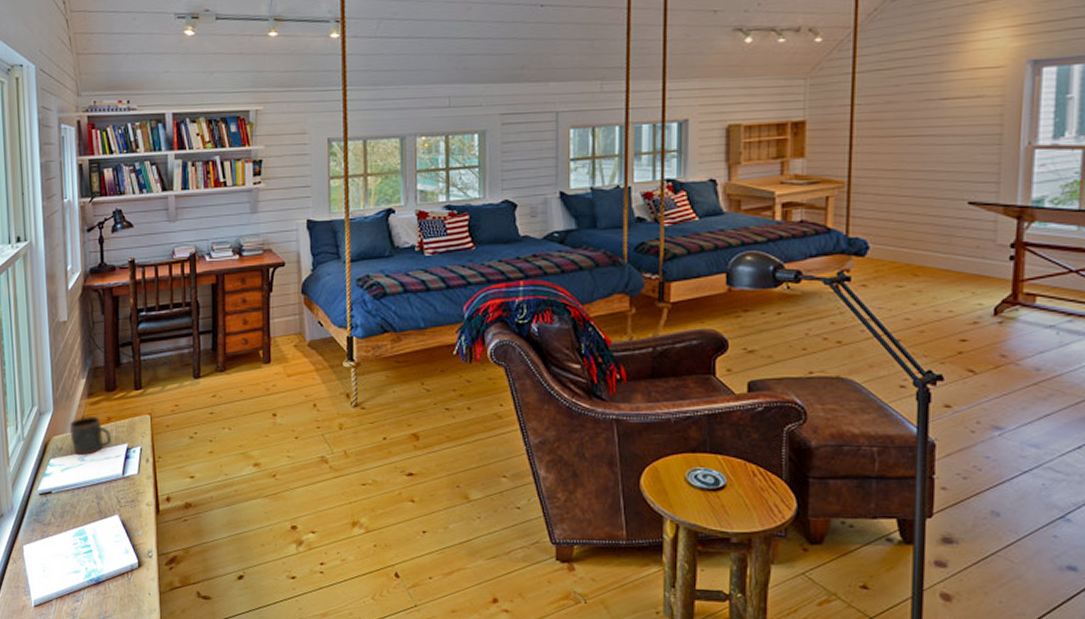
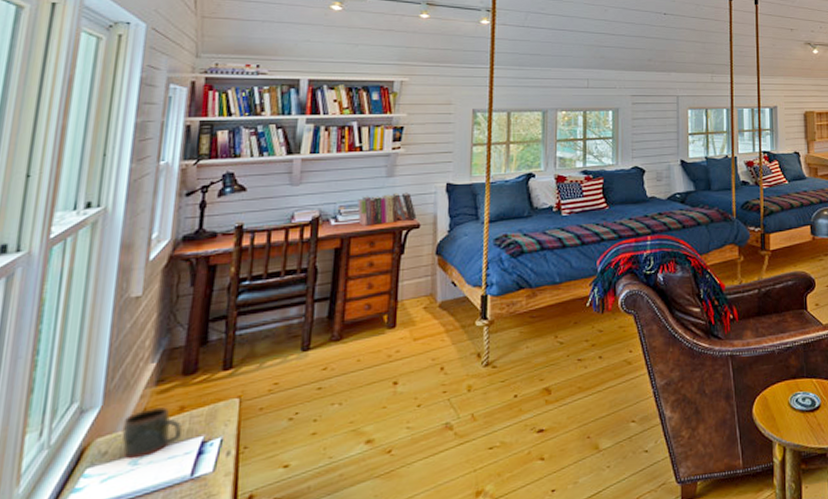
books: none [227,229,281,263] -> present [357,192,417,226]

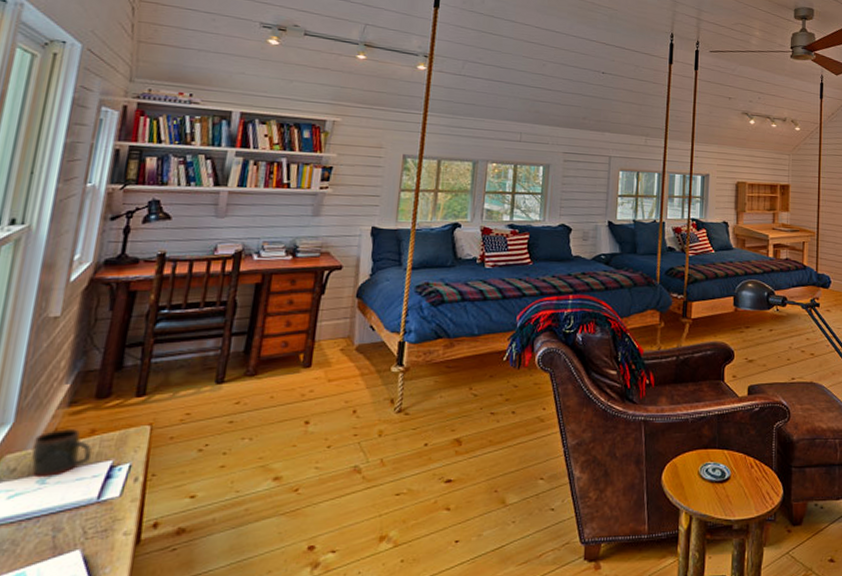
books: present [357,192,417,226] -> none [281,232,340,264]

